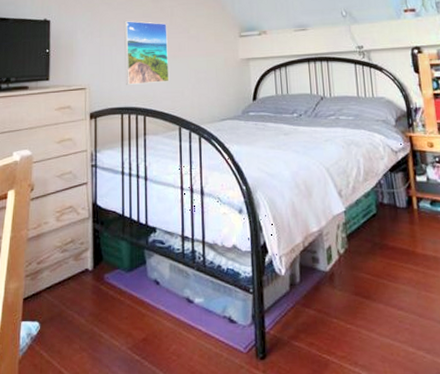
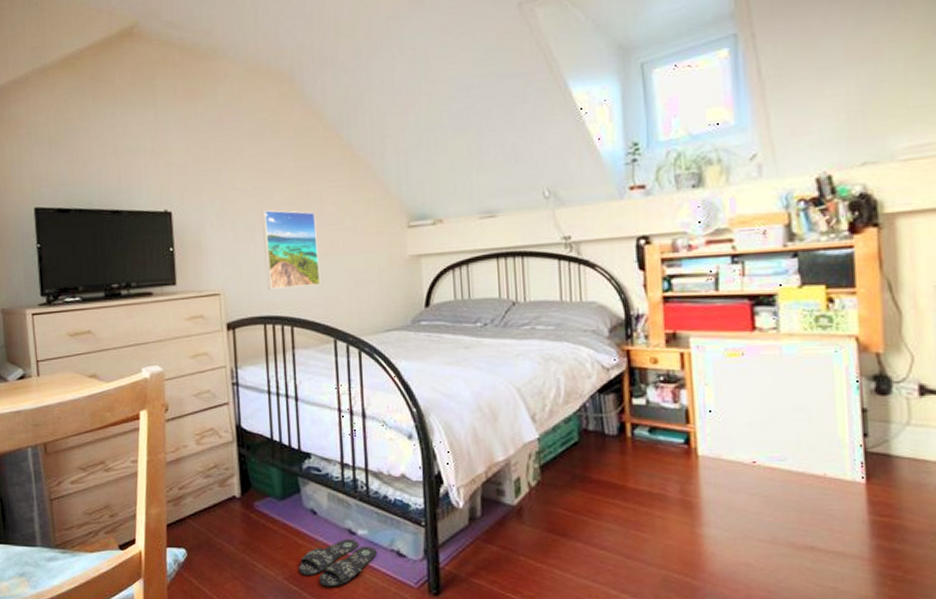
slippers: none [141,307,211,355] -> present [298,538,377,587]

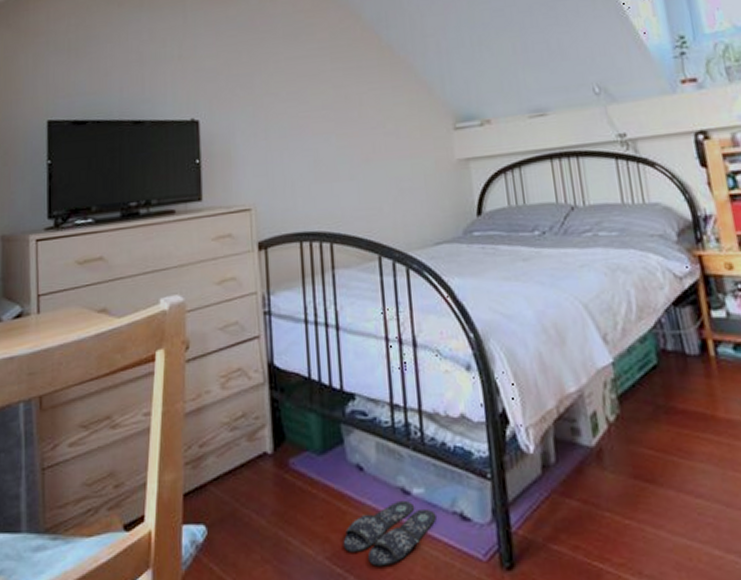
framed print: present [262,210,321,290] -> none [297,115,362,202]

